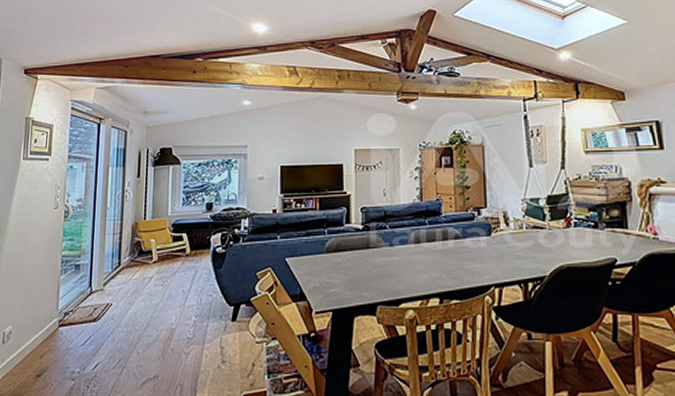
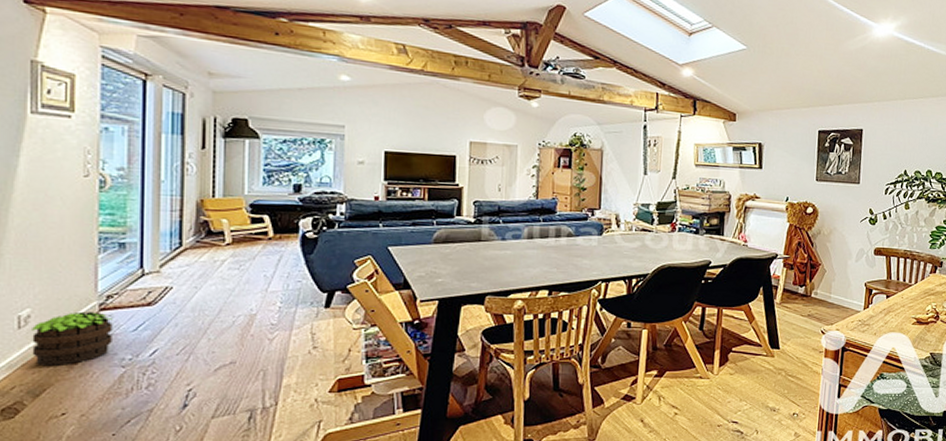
potted plant: none [10,328,68,378] -> present [32,311,113,366]

